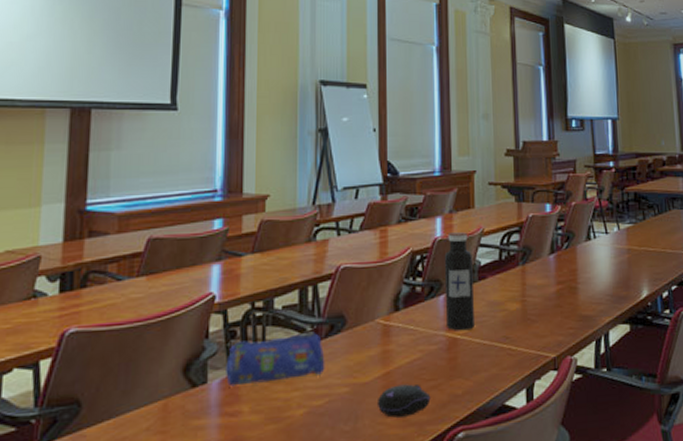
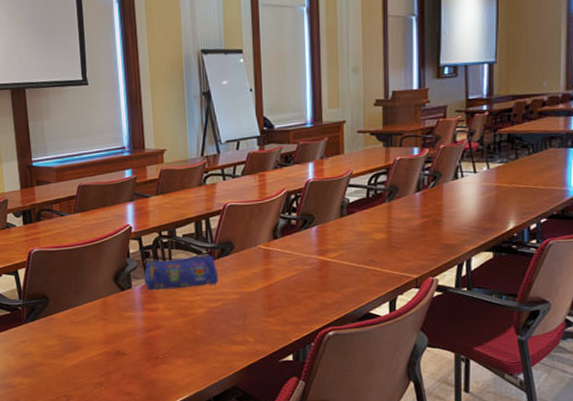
computer mouse: present [376,384,431,418] -> none [261,294,305,318]
water bottle: present [444,232,474,331] -> none [316,175,343,255]

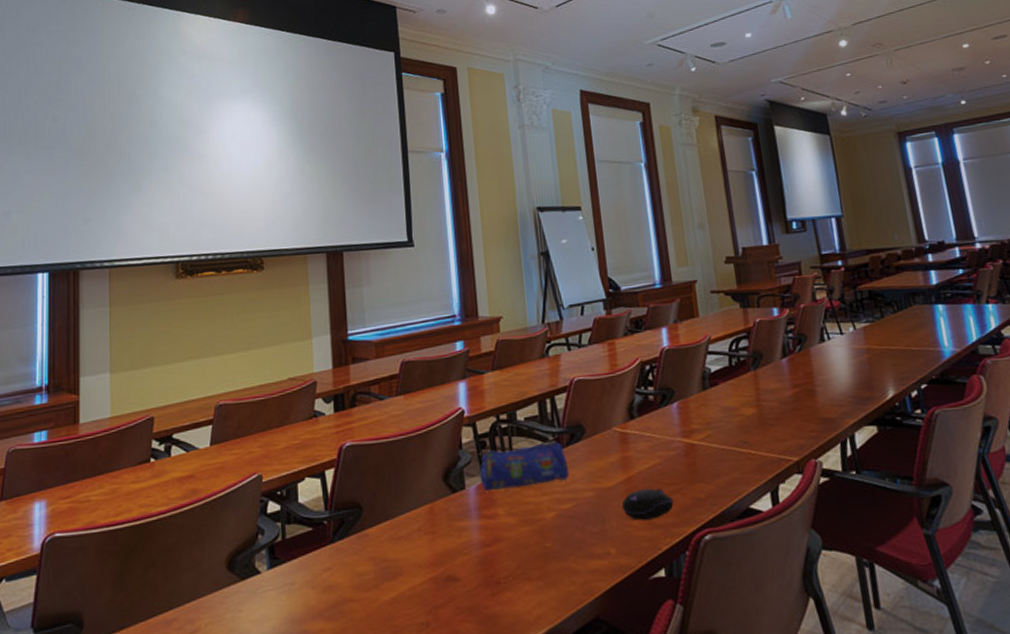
computer mouse: none [261,294,305,318] -> present [621,488,674,520]

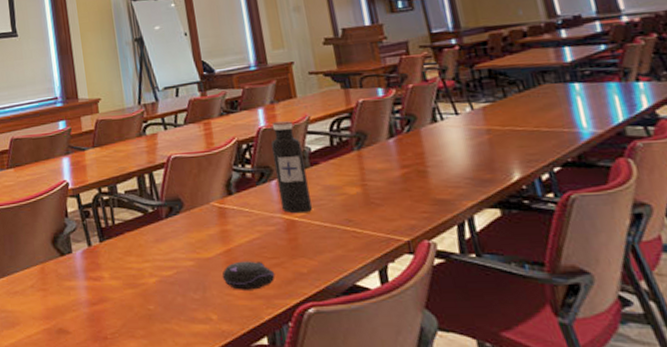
pencil case: present [480,440,570,492] -> none [85,212,170,257]
water bottle: none [673,341,711,437] -> present [270,121,312,214]

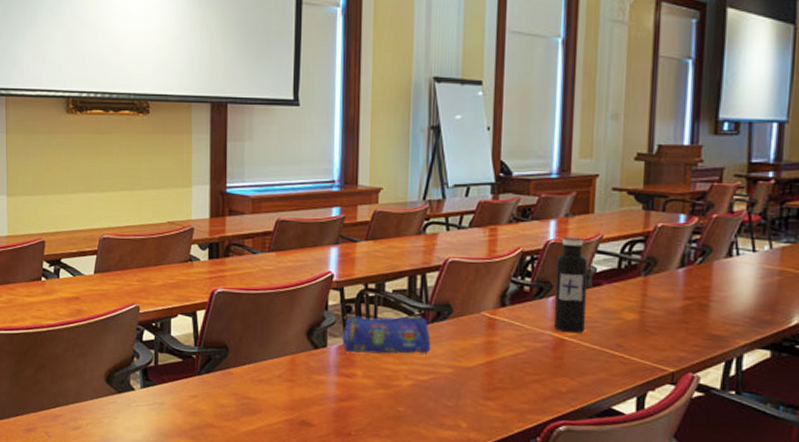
pencil case: none [85,212,170,257] -> present [342,315,431,354]
computer mouse: present [222,261,275,290] -> none [479,374,533,403]

